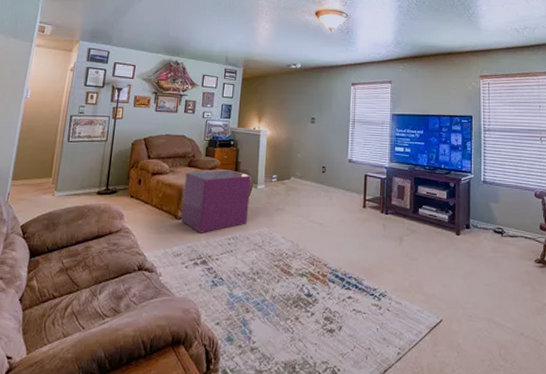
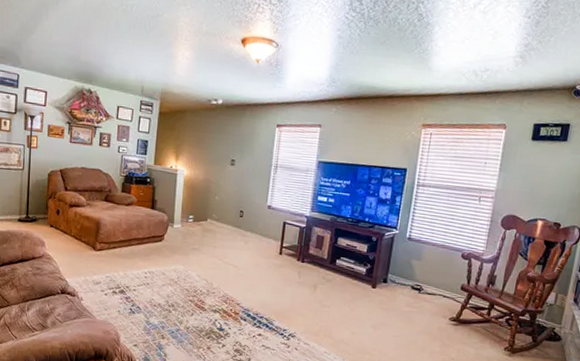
ottoman: present [180,169,251,233] -> none [98,206,167,266]

